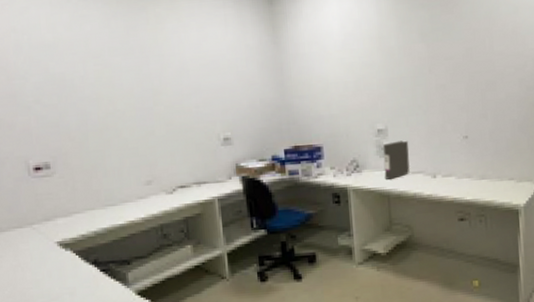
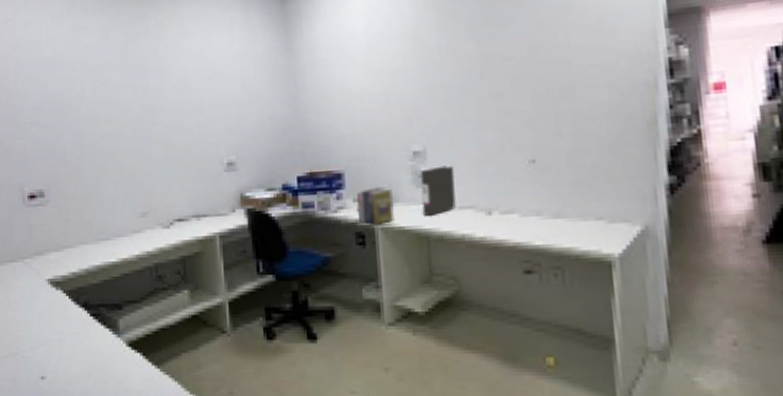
books: none [333,156,363,188] -> present [357,186,394,226]

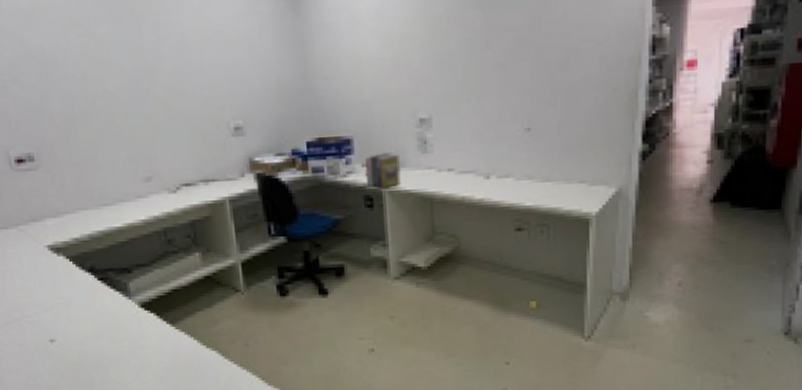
binder: present [420,165,457,216] -> none [425,132,459,180]

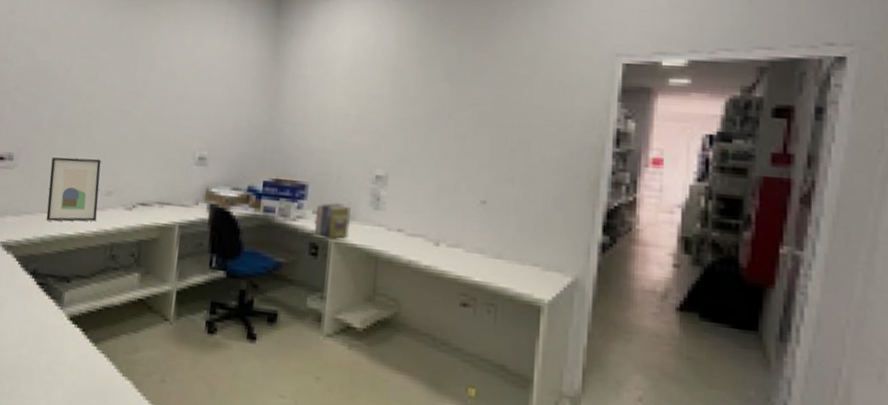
picture frame: none [77,145,143,217] -> present [46,157,101,222]

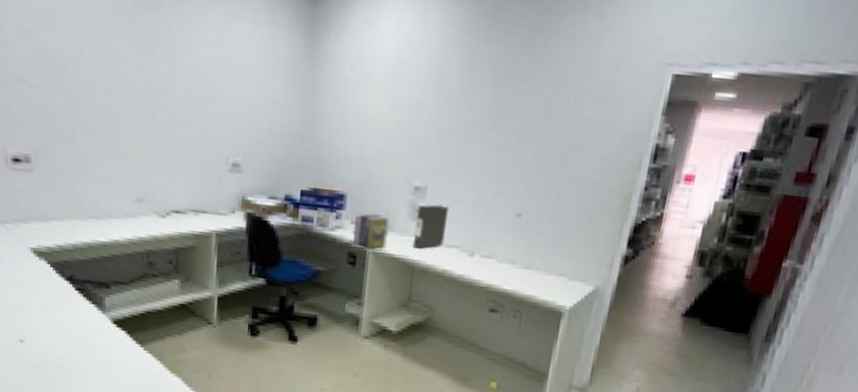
picture frame: present [46,157,101,222] -> none [73,160,130,229]
binder: none [375,193,412,238] -> present [412,204,450,249]

